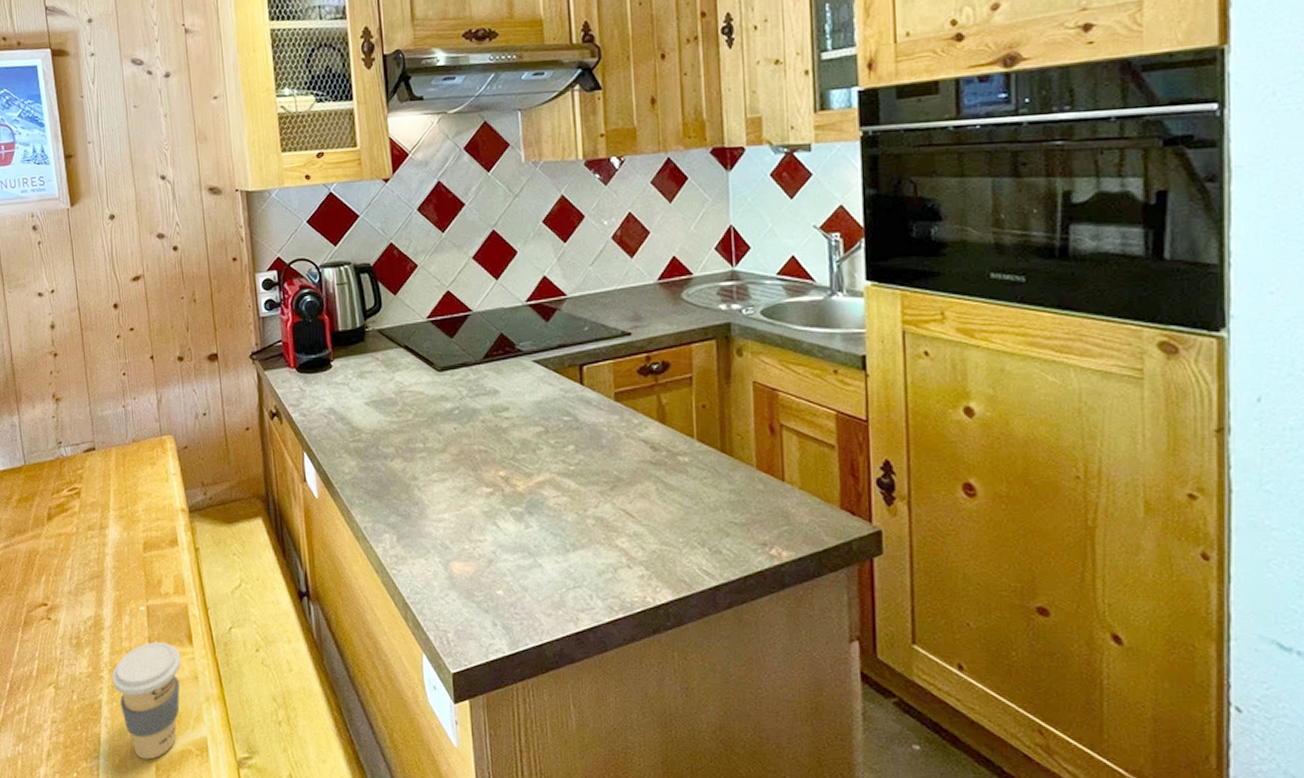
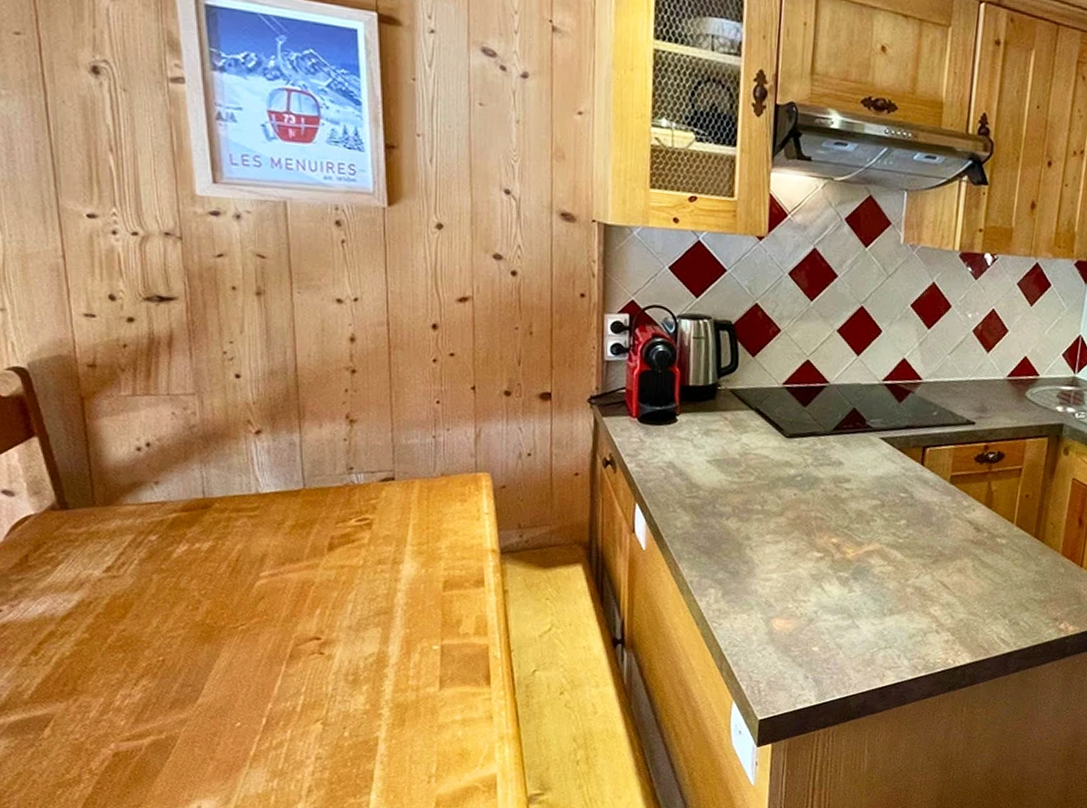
coffee cup: present [111,642,182,760] -> none [393,681,476,796]

